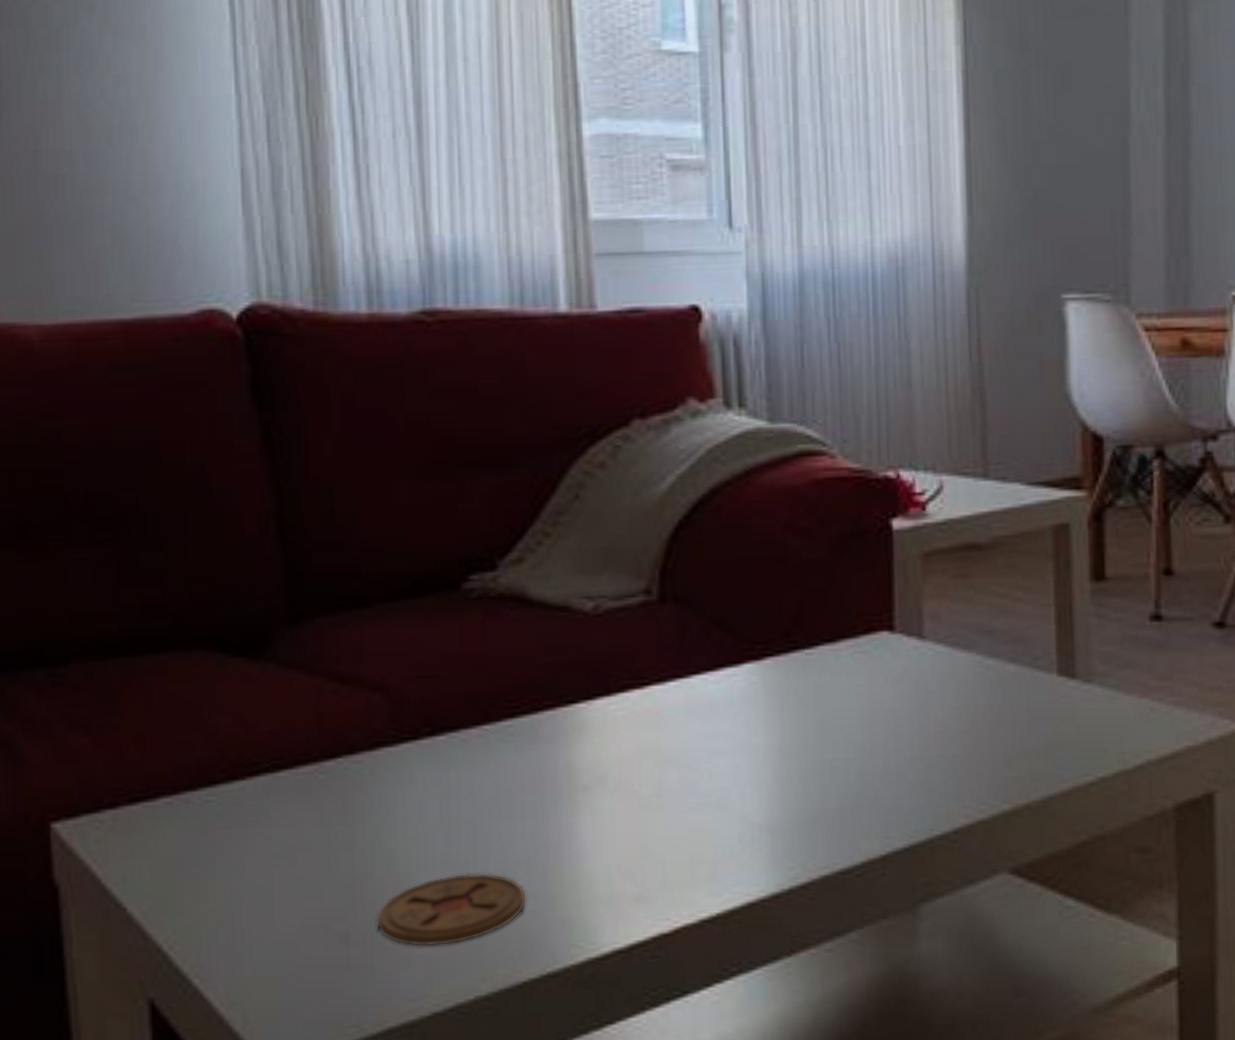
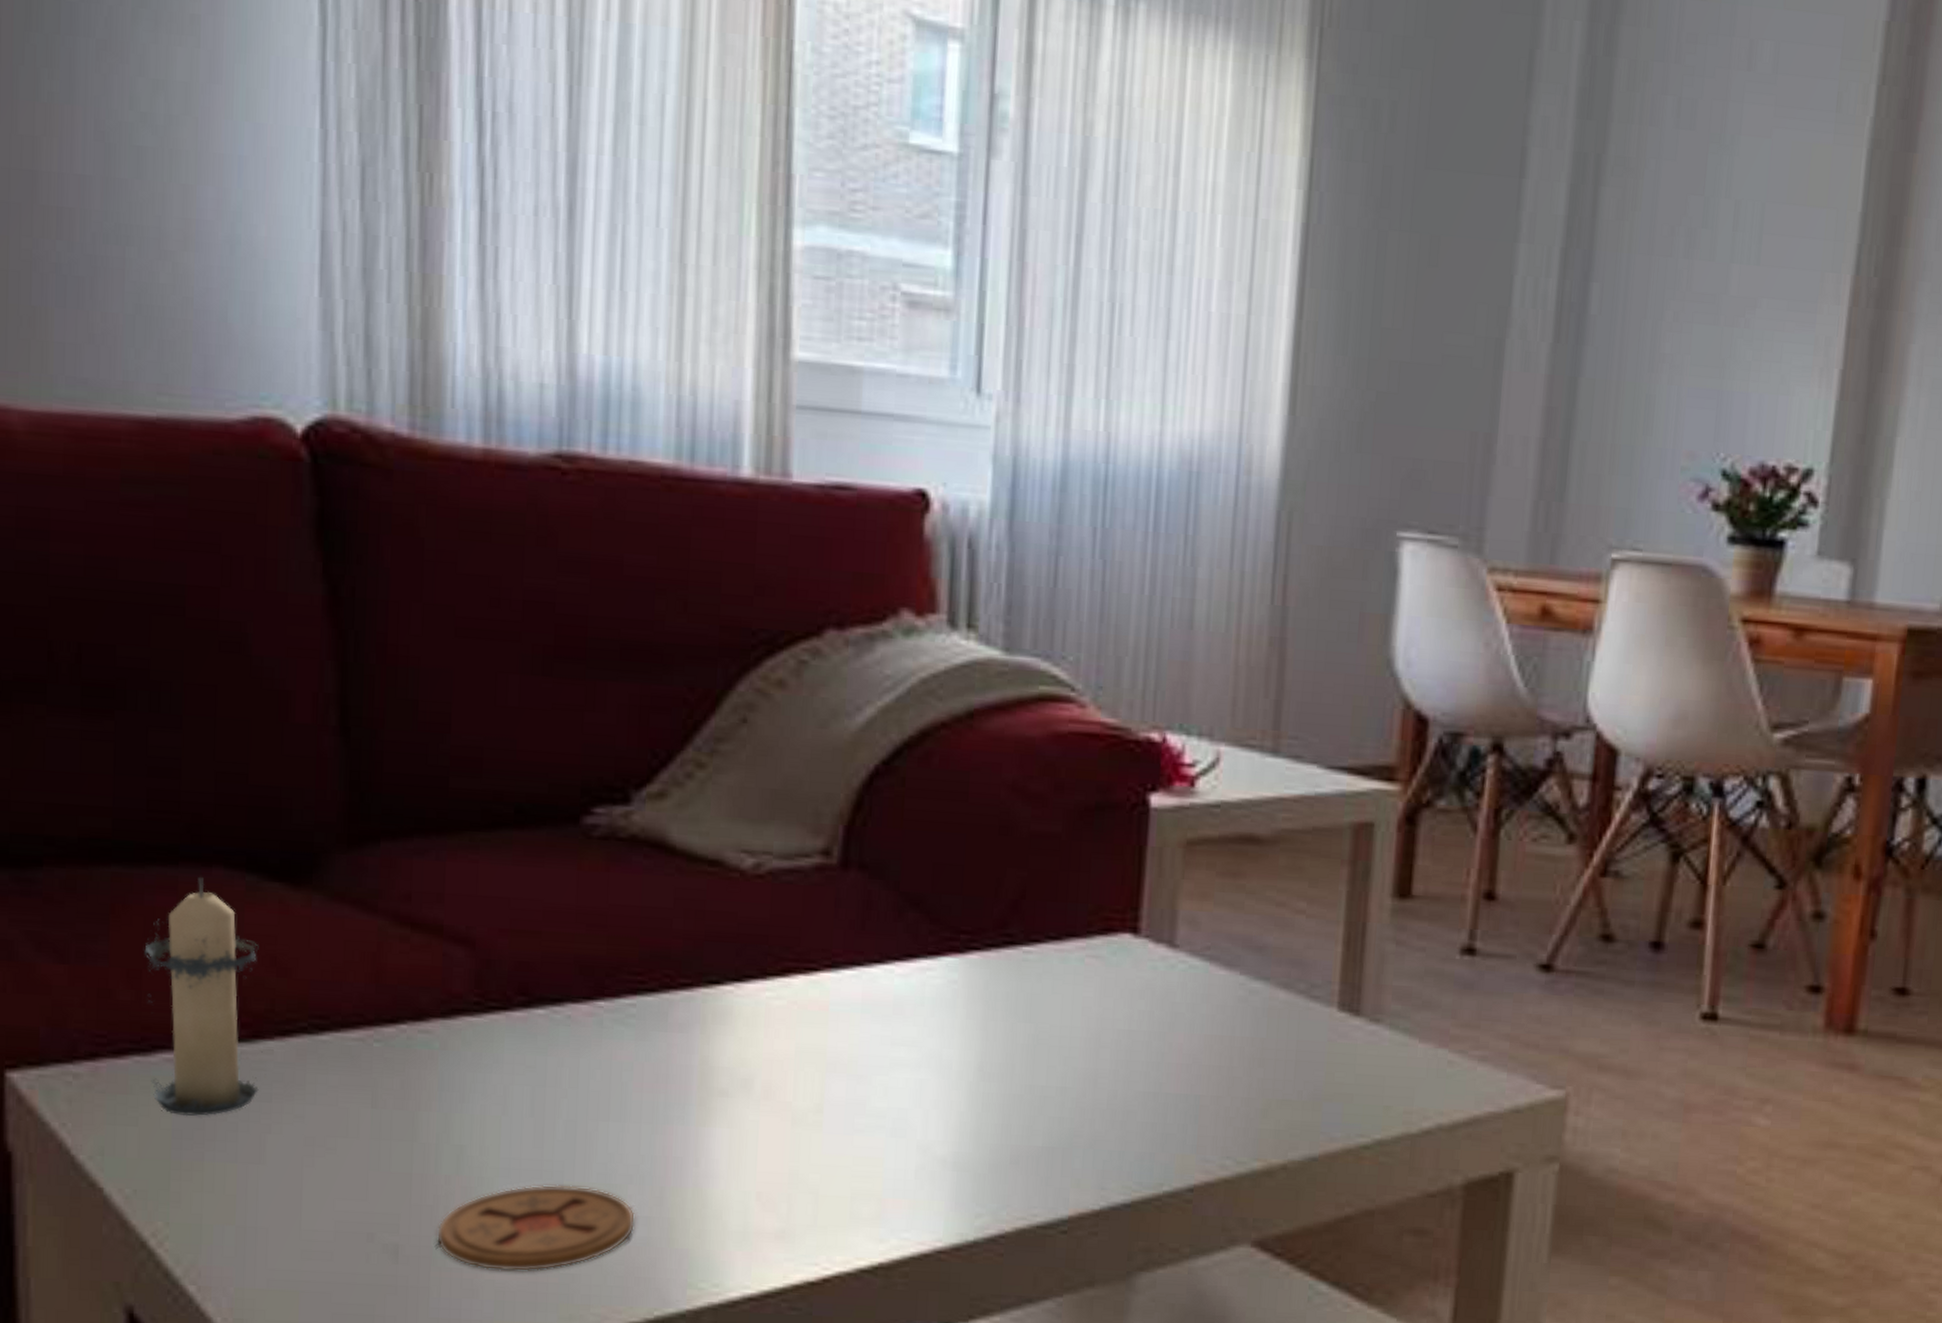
candle: none [146,660,238,846] -> present [144,877,263,1117]

